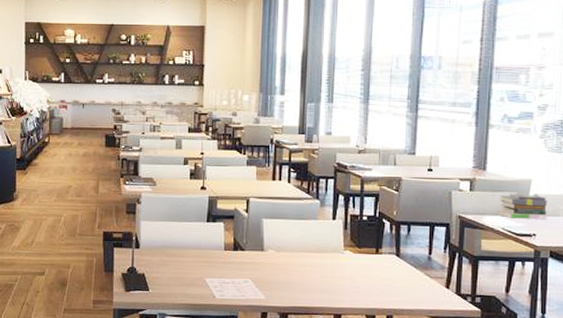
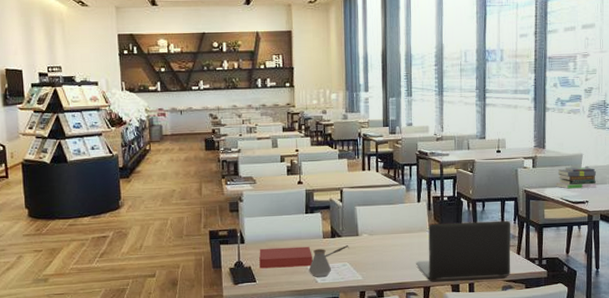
book: none [154,255,212,279] -> present [259,246,313,269]
coffee pot: none [206,260,253,293] -> present [308,245,349,278]
laptop computer: none [326,245,441,314] -> present [415,220,511,282]

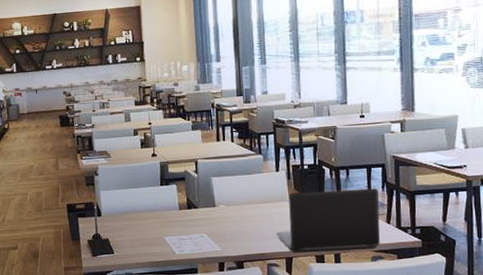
book: present [259,246,313,269] -> none [116,218,170,241]
coffee pot: present [308,245,349,278] -> none [165,216,206,249]
books: present [556,167,596,189] -> none [428,129,475,153]

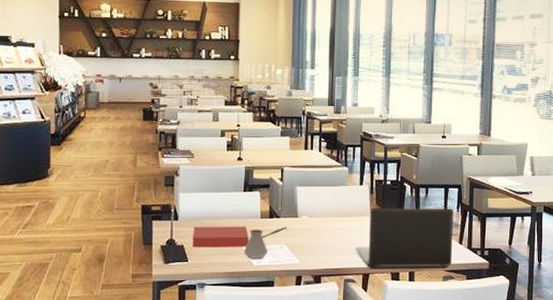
book: none [116,218,170,241] -> present [193,226,249,248]
coffee pot: none [165,216,206,249] -> present [244,227,287,260]

